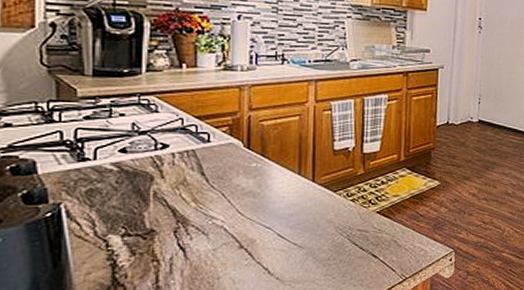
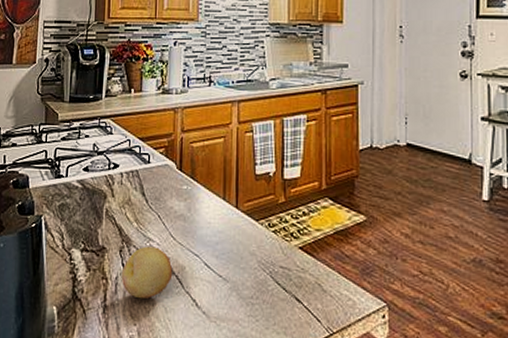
fruit: none [177,224,241,275] -> present [121,246,173,300]

